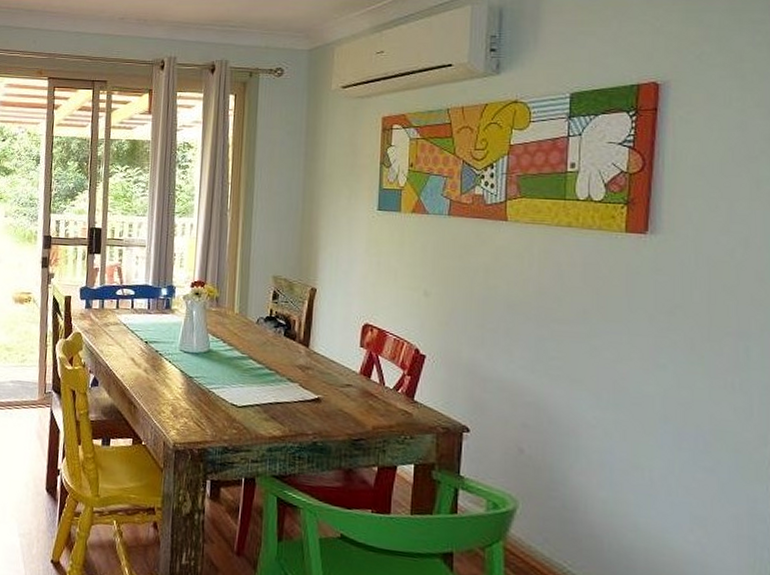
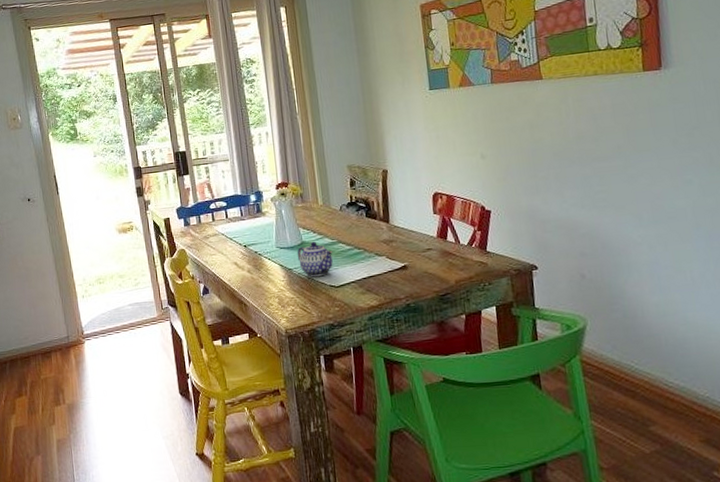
teapot: none [201,351,241,392] -> present [297,241,333,277]

